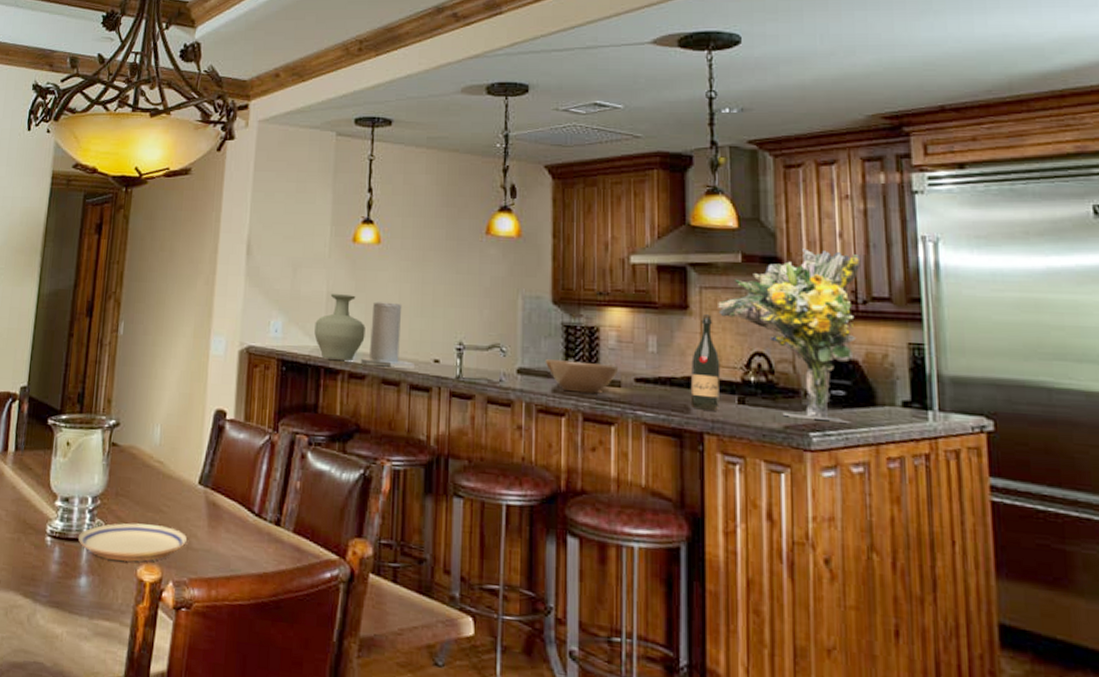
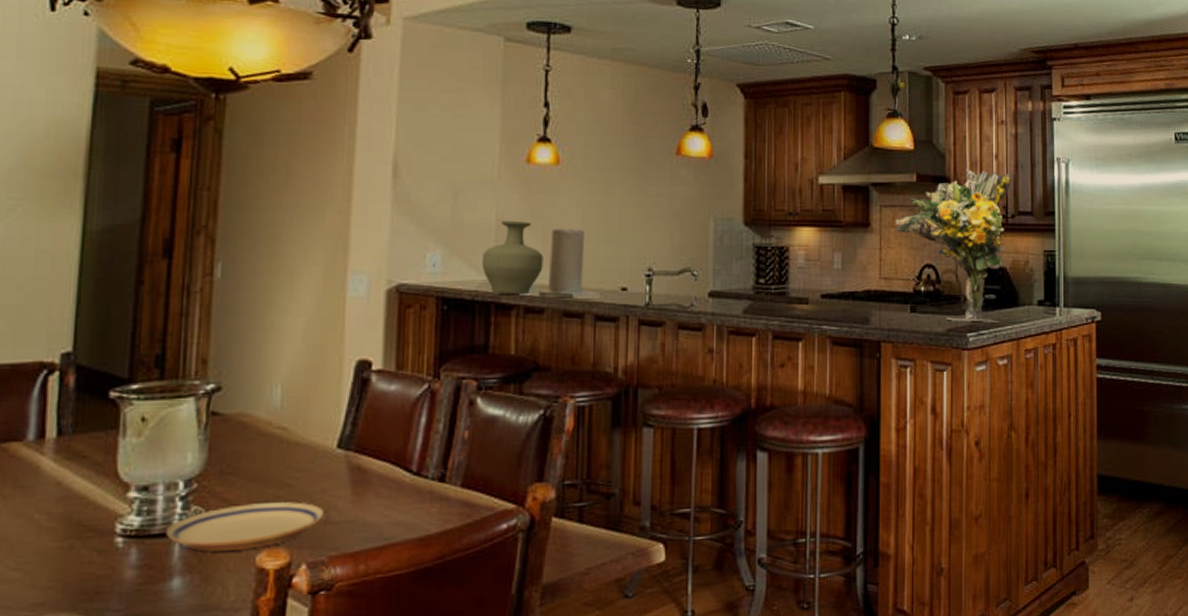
bowl: present [544,359,619,394] -> none [736,281,807,312]
wine bottle: present [690,314,721,411] -> none [870,231,896,320]

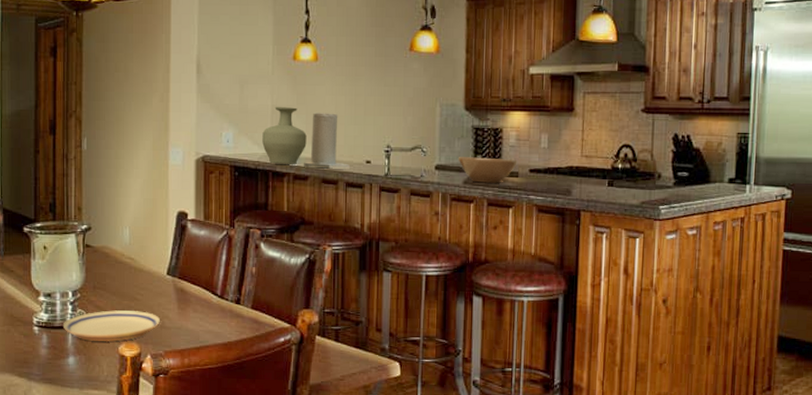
bowl: none [736,281,807,312] -> present [458,157,517,183]
bouquet: present [895,169,1011,322] -> none [597,58,709,197]

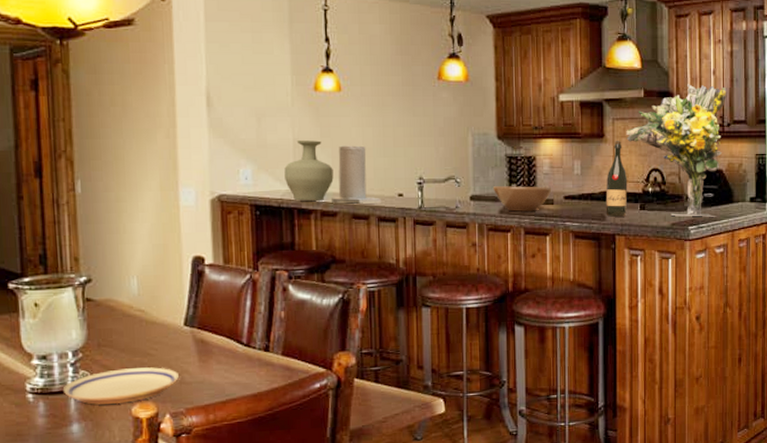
wine bottle: none [572,115,596,192] -> present [605,141,628,217]
bouquet: none [597,58,709,197] -> present [626,84,727,217]

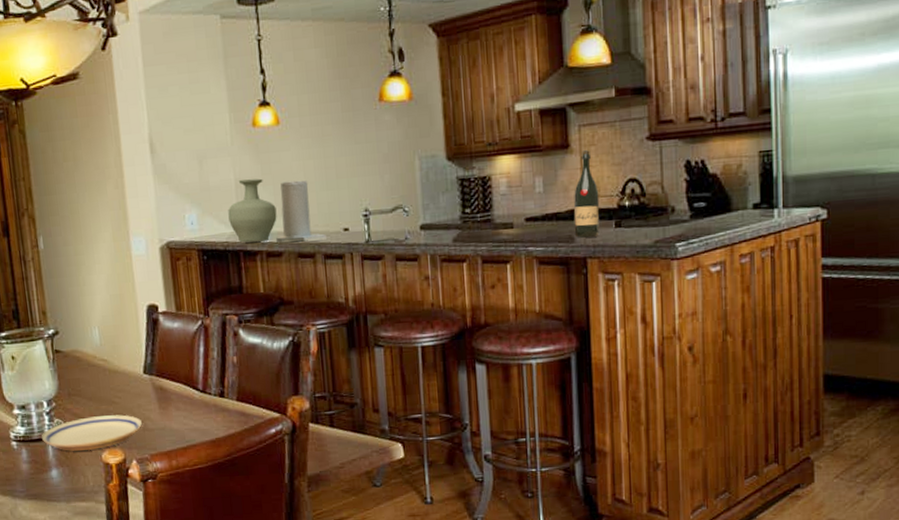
bowl: present [492,186,552,212] -> none [444,209,511,239]
bouquet: present [626,84,727,217] -> none [595,75,720,233]

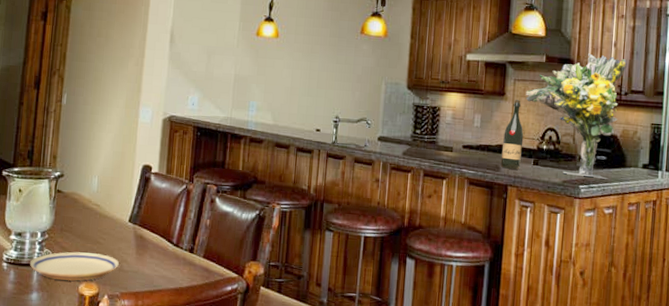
vase: present [228,178,277,243] -> none [224,76,264,129]
paper towel: present [275,180,328,243] -> none [259,83,302,136]
bouquet: none [595,75,720,233] -> present [525,53,627,179]

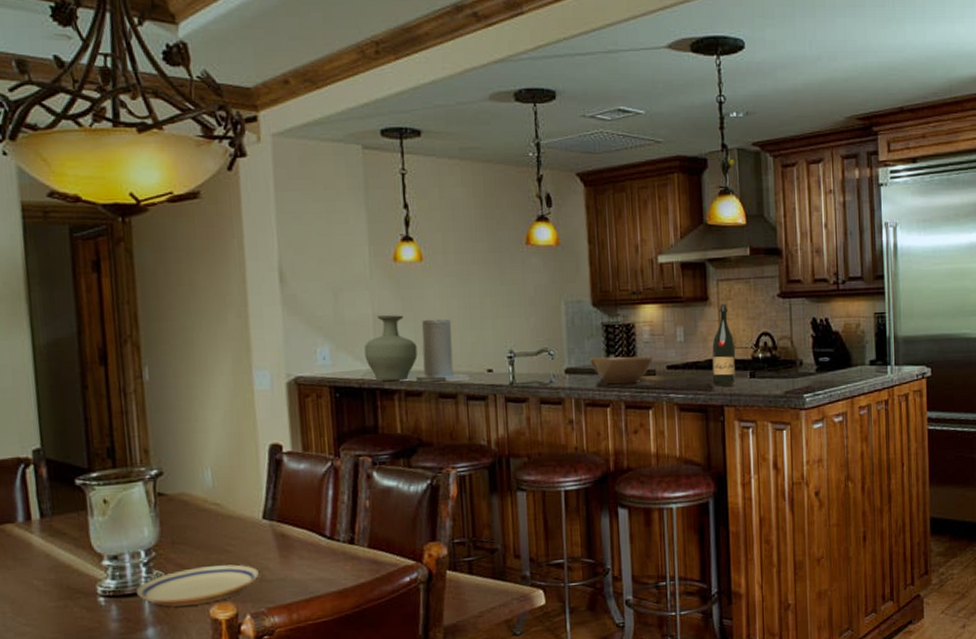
vase: none [224,76,264,129] -> present [364,315,418,382]
paper towel: none [259,83,302,136] -> present [415,318,471,382]
bowl: none [399,130,452,156] -> present [589,356,653,385]
bouquet: present [525,53,627,179] -> none [732,239,841,384]

